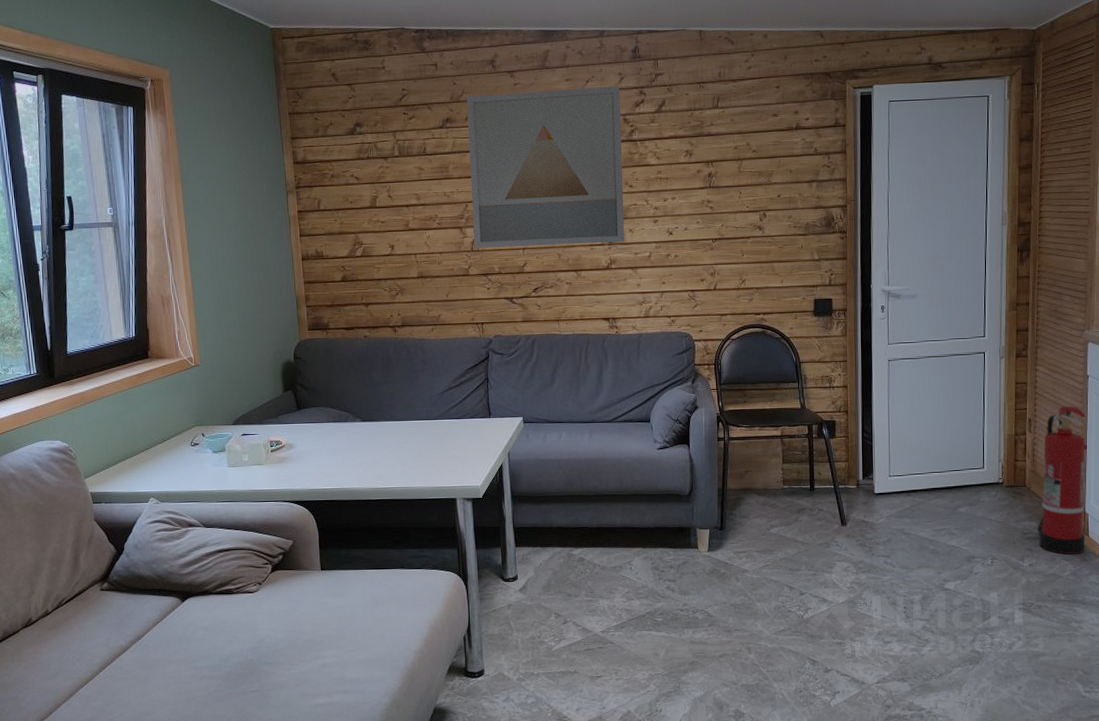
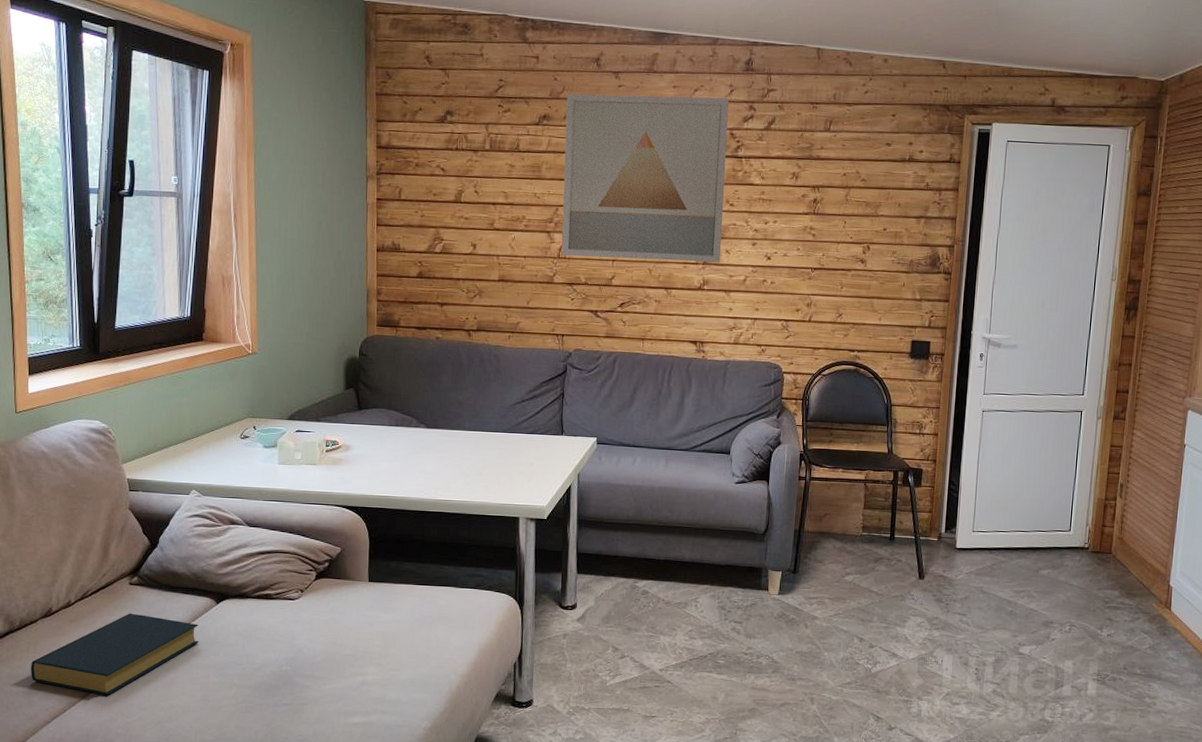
hardback book: none [16,617,169,696] -> present [30,613,199,696]
fire extinguisher: present [1037,406,1088,554] -> none [1119,474,1179,628]

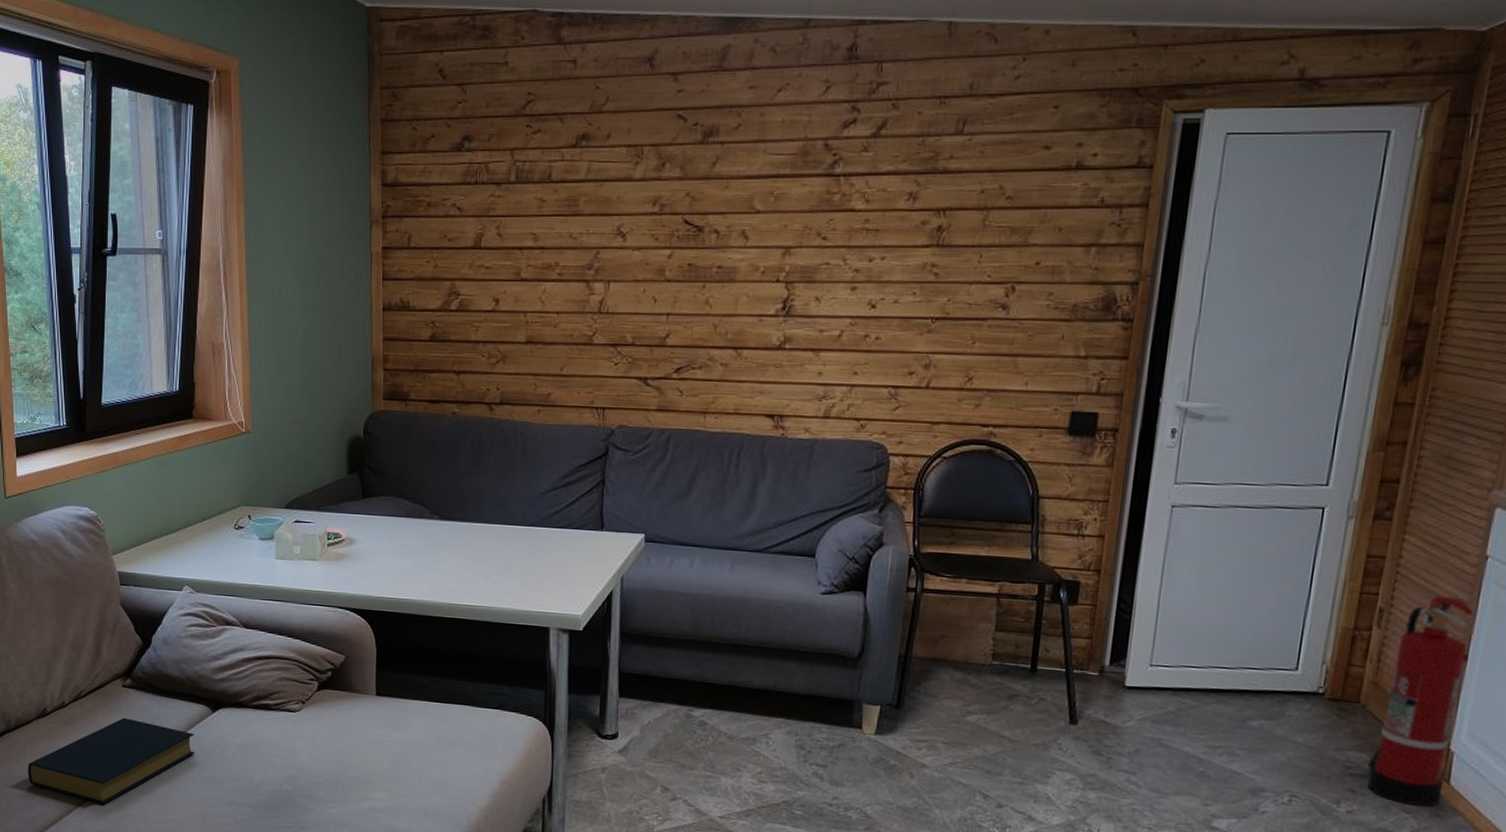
wall art: present [561,93,729,263] -> none [603,98,824,315]
fire extinguisher: none [1119,474,1179,628] -> present [1367,596,1474,807]

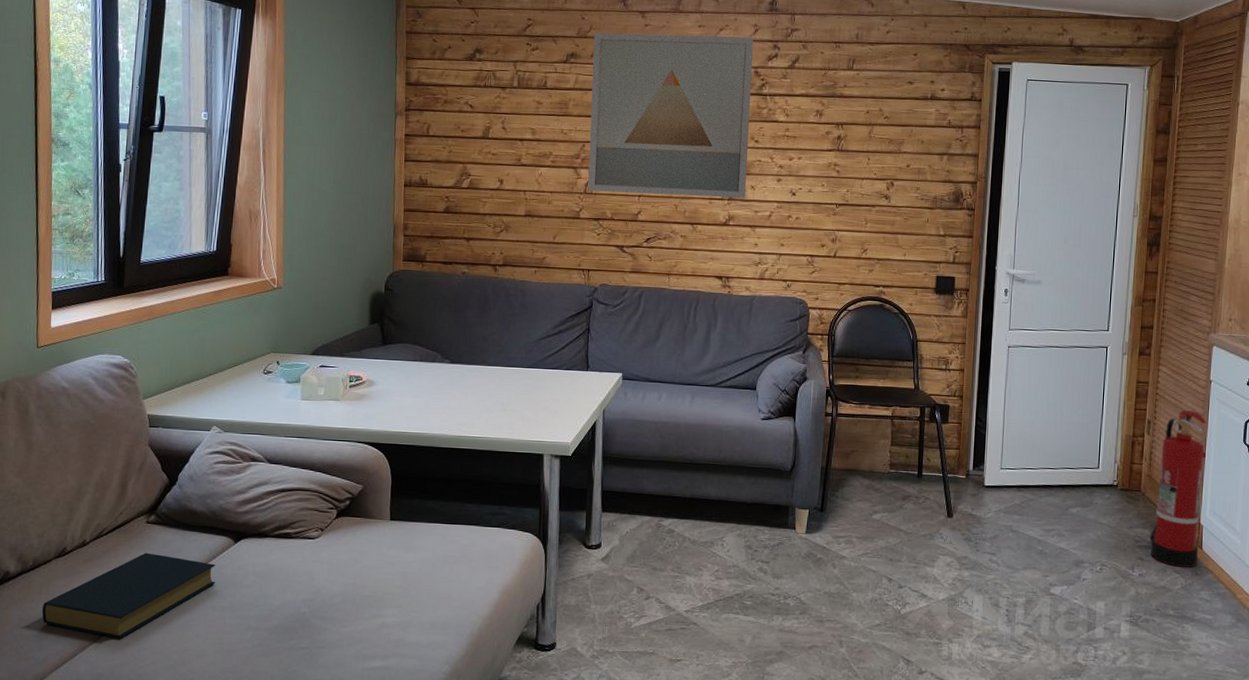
wall art: none [603,98,824,315] -> present [588,32,753,199]

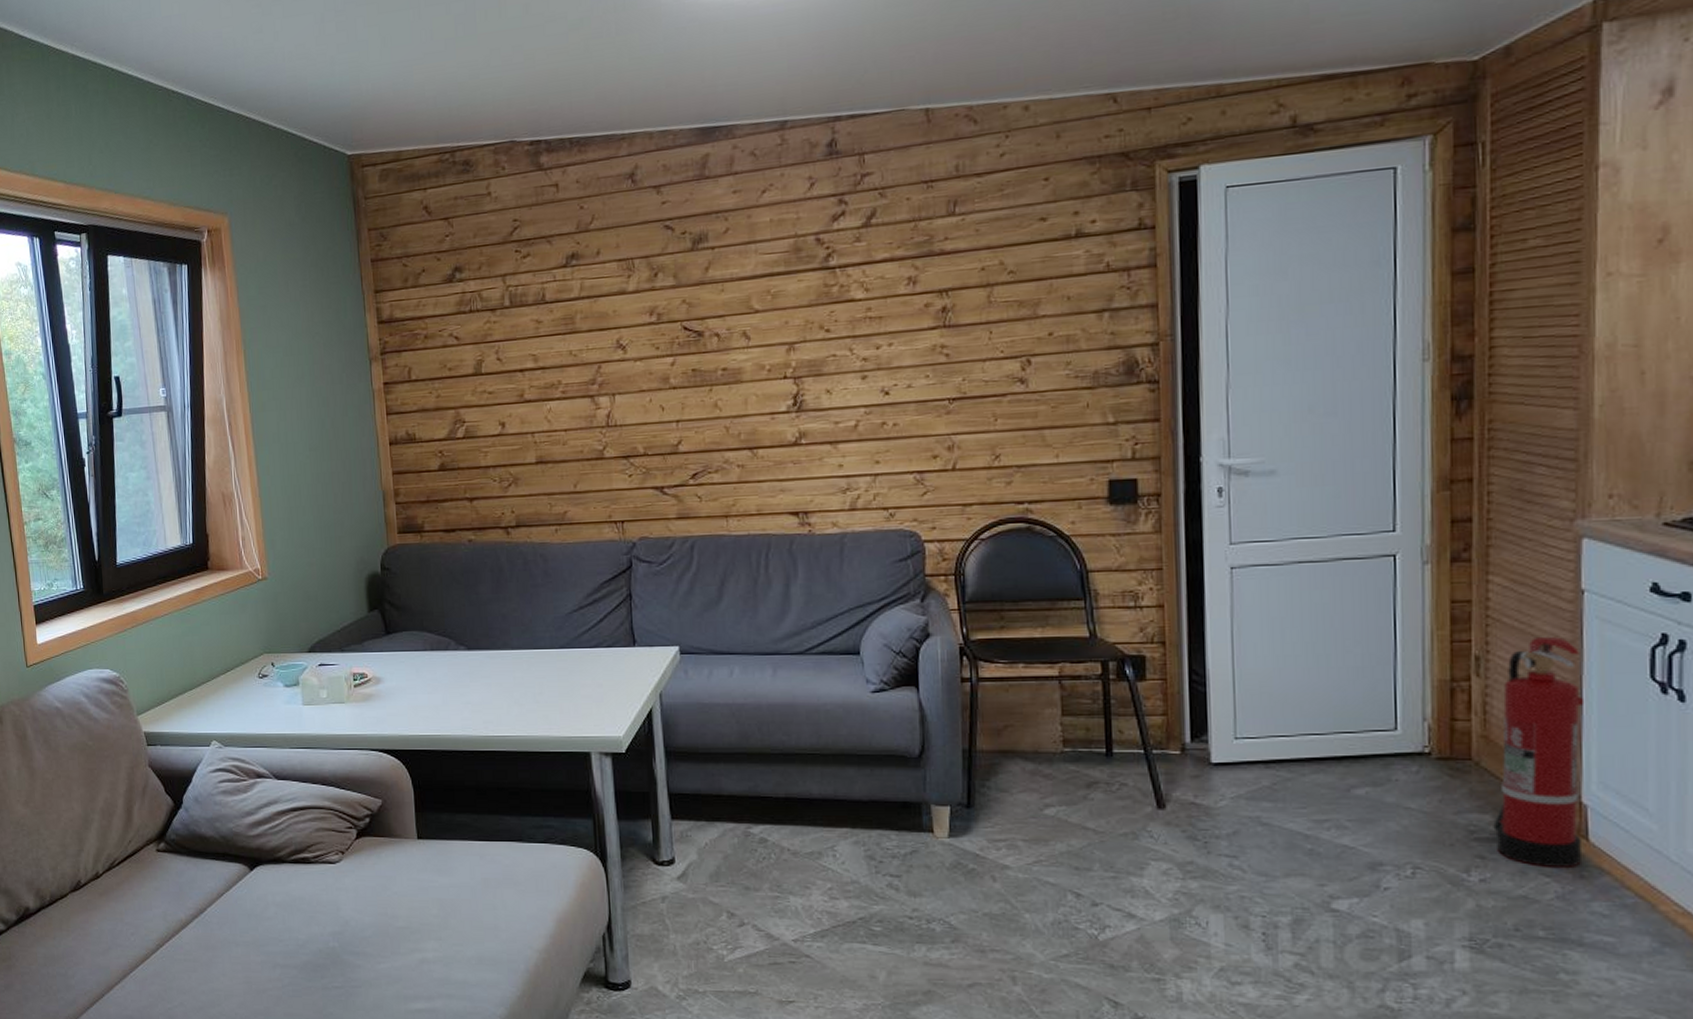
hardback book: present [41,552,216,639] -> none [64,884,236,978]
wall art: present [588,32,753,199] -> none [597,195,820,423]

